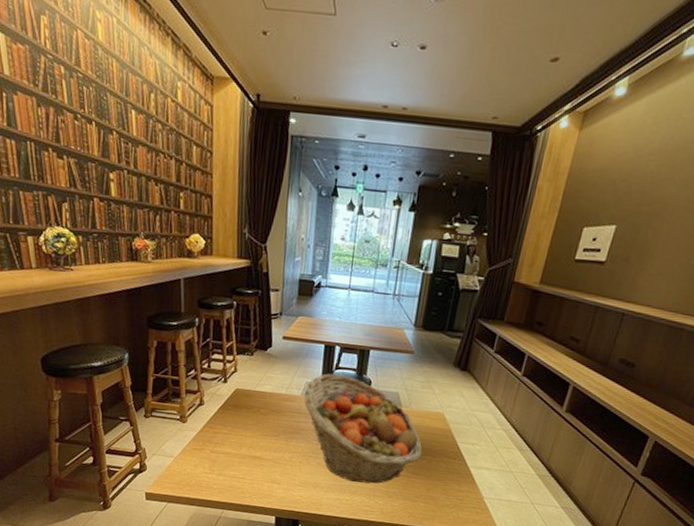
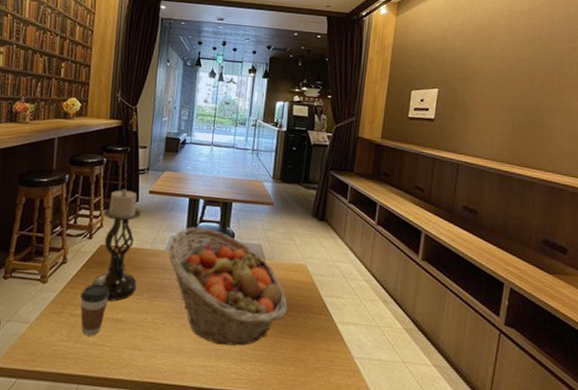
coffee cup: none [219,424,247,470] -> present [80,284,109,336]
candle holder: none [231,334,275,441] -> present [93,189,141,302]

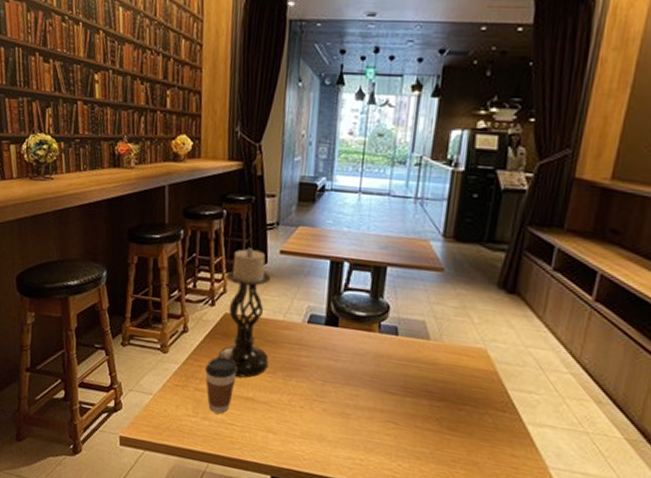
fruit basket: present [168,227,288,346] -> none [305,296,460,440]

